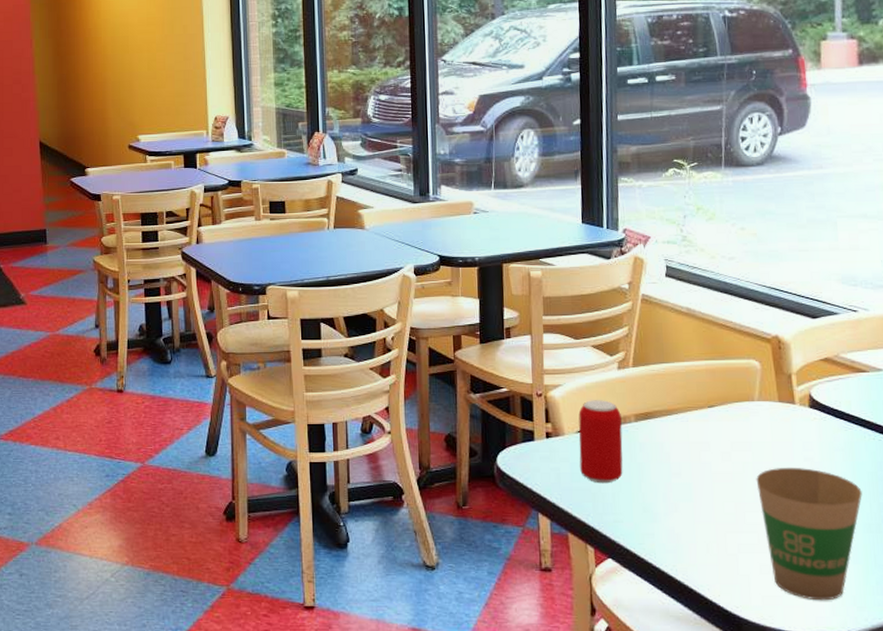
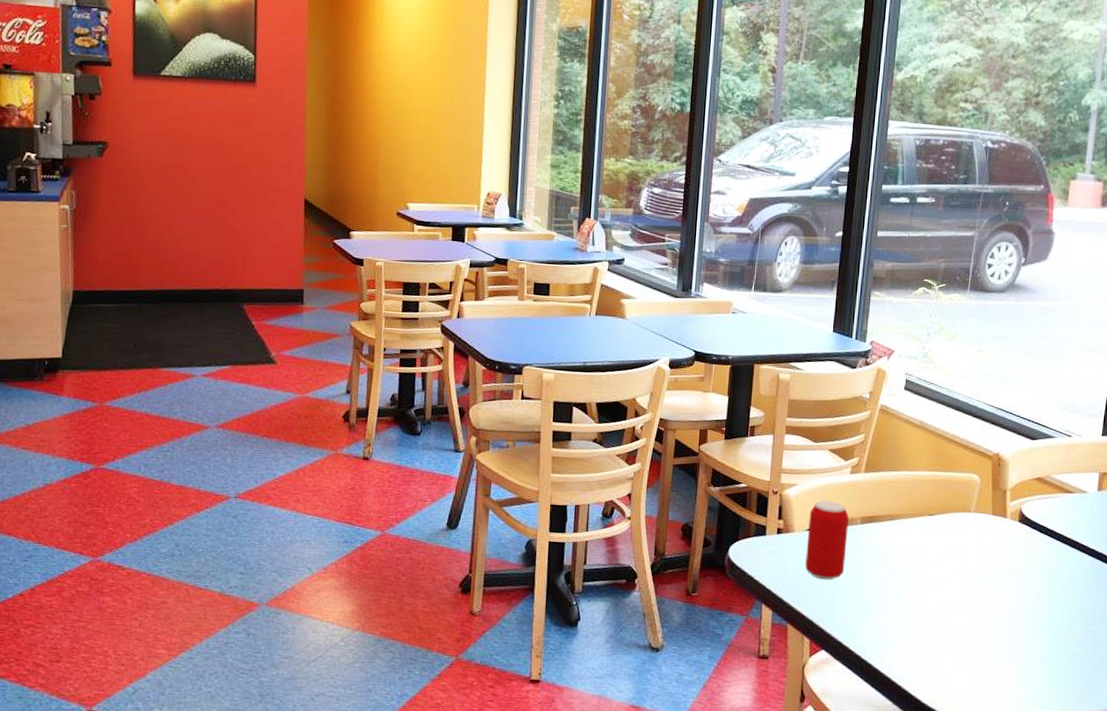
paper cup: present [756,468,862,601] -> none [963,575,1056,699]

